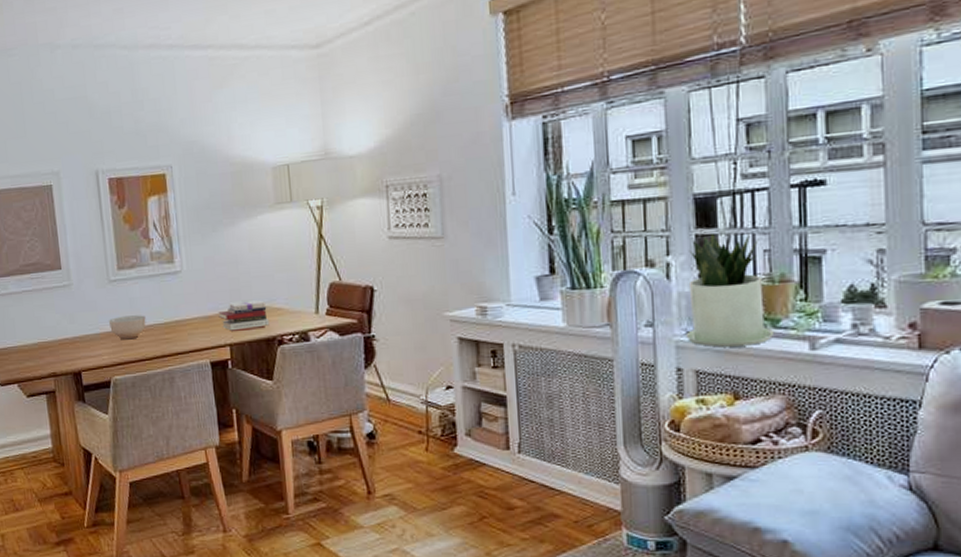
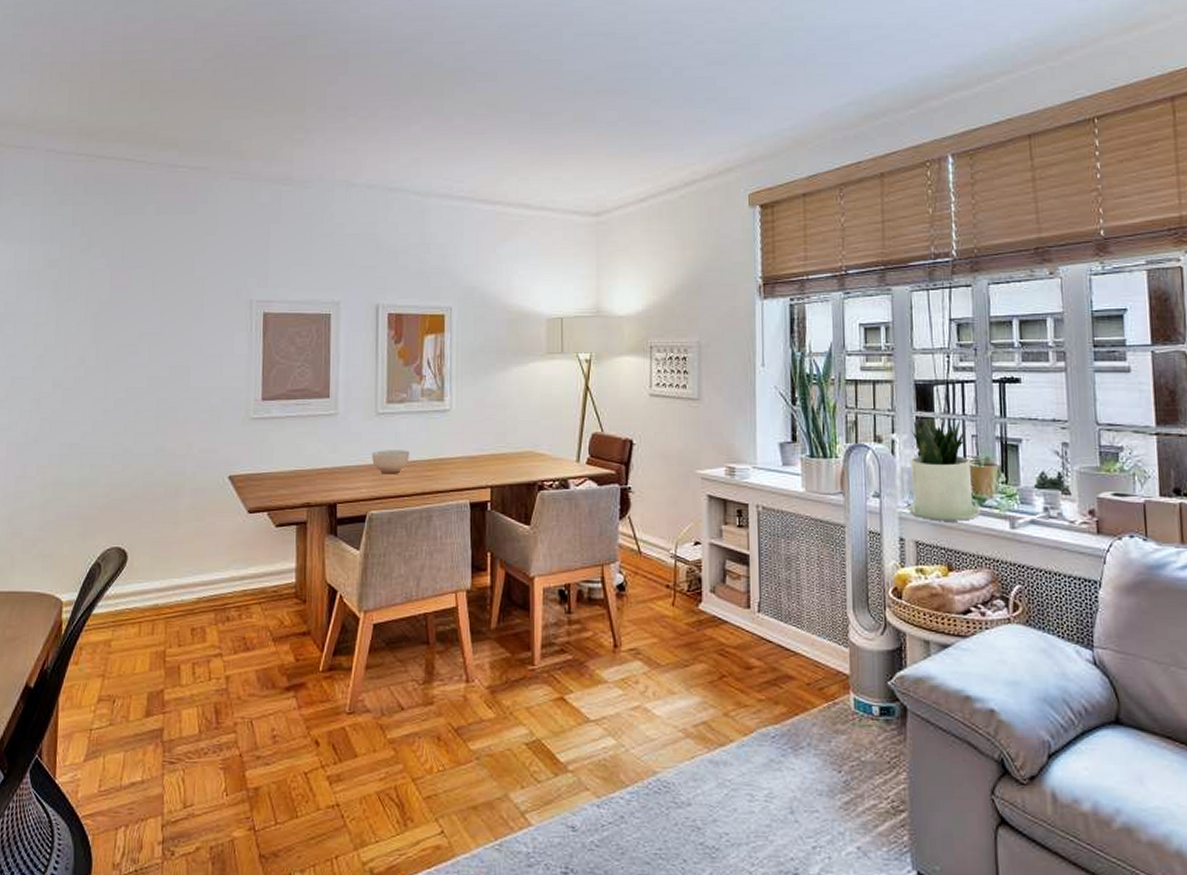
books: present [218,300,270,331] -> none [482,444,532,473]

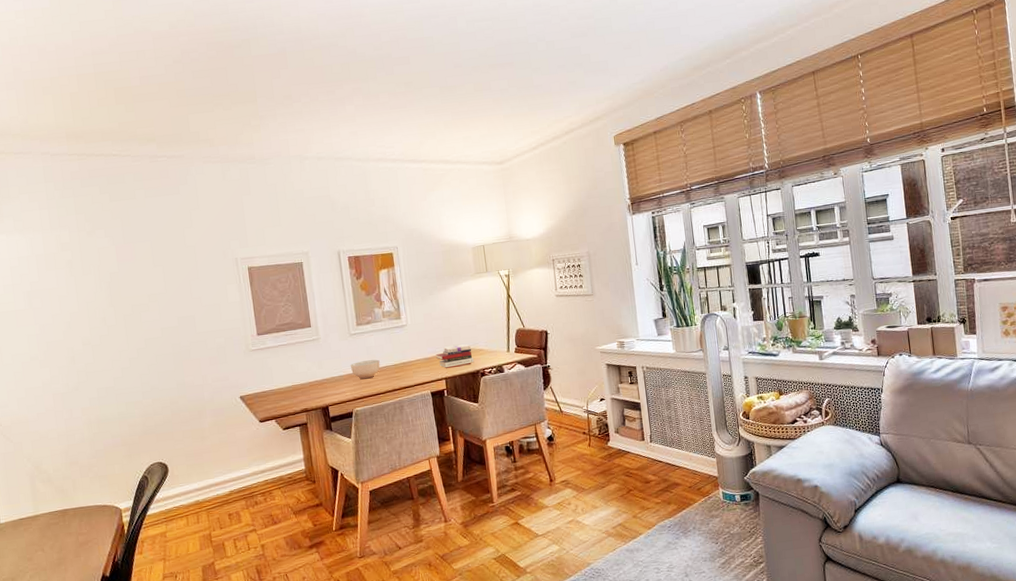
books: none [482,444,532,473] -> present [436,344,474,368]
planter: present [907,417,981,521] -> none [746,288,799,362]

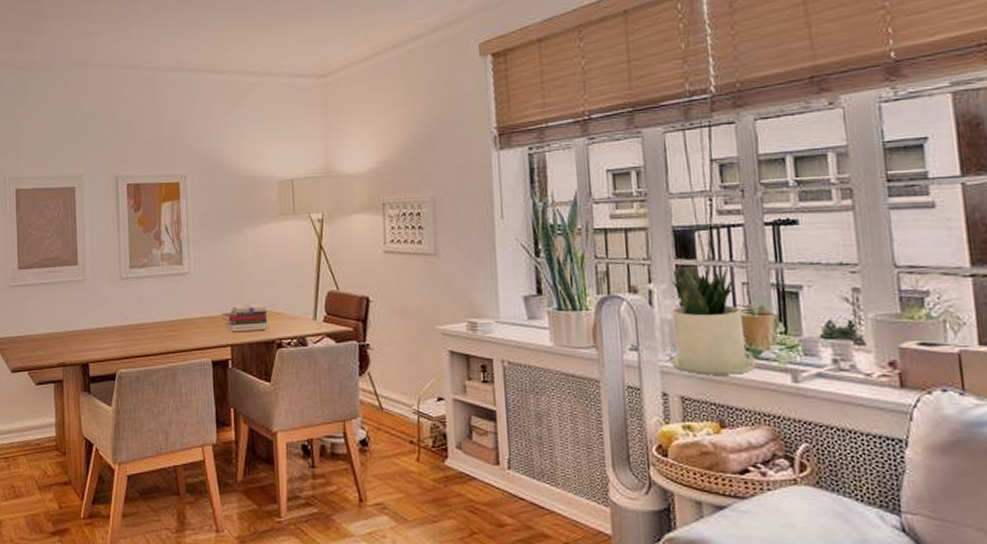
bowl: present [350,359,380,380] -> none [117,312,153,335]
planter: none [746,288,799,362] -> present [669,265,757,375]

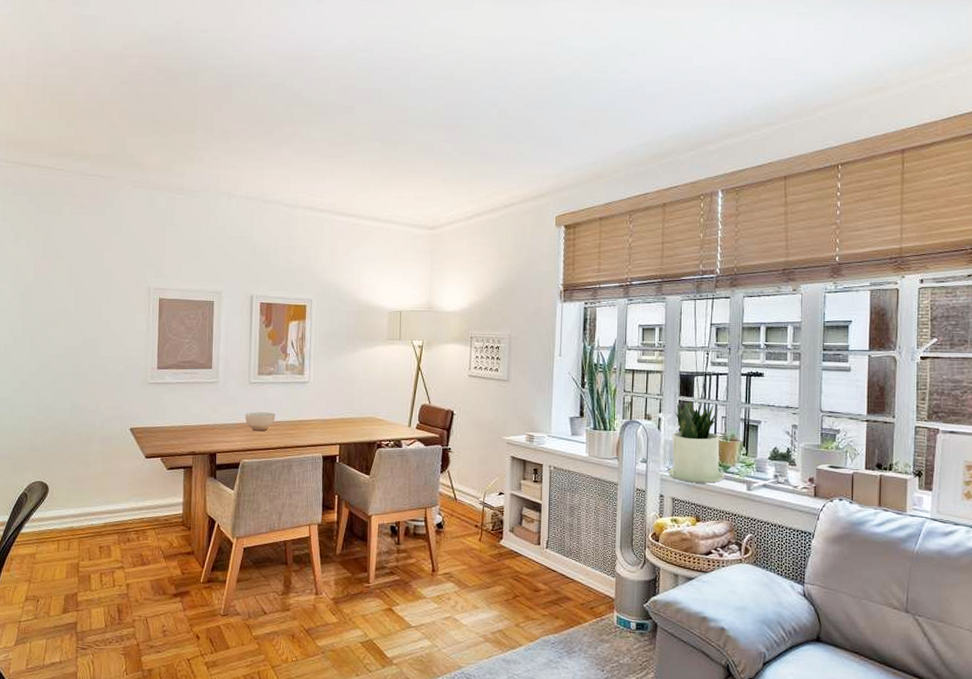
bowl: none [117,312,153,335] -> present [244,412,275,431]
books: present [221,304,270,332] -> none [333,411,373,434]

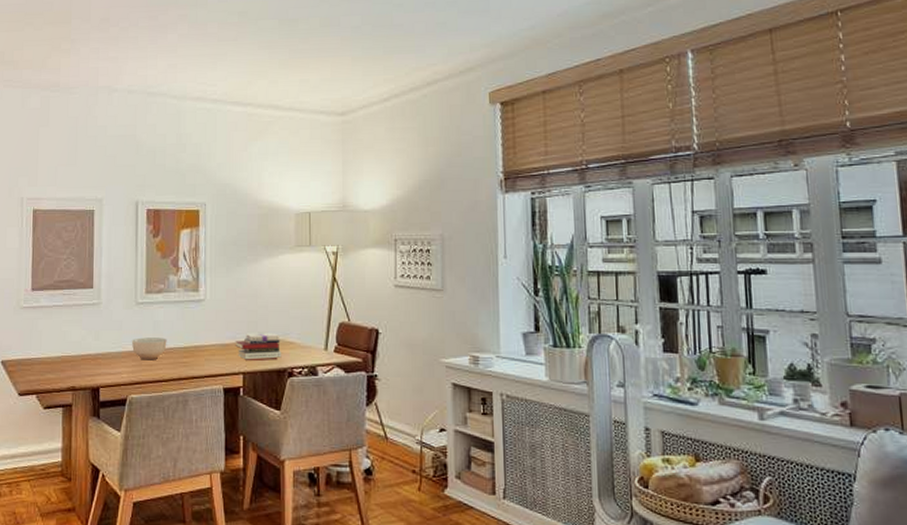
books: none [333,411,373,434] -> present [235,333,282,360]
planter: present [667,401,725,483] -> none [652,308,729,412]

